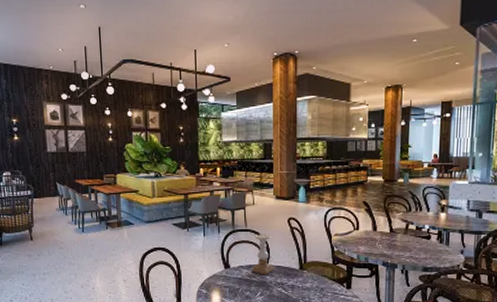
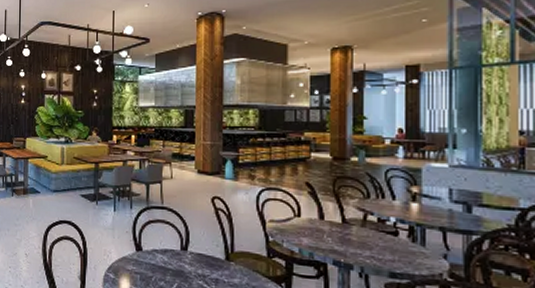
candle holder: present [251,234,275,275] -> none [167,213,195,264]

